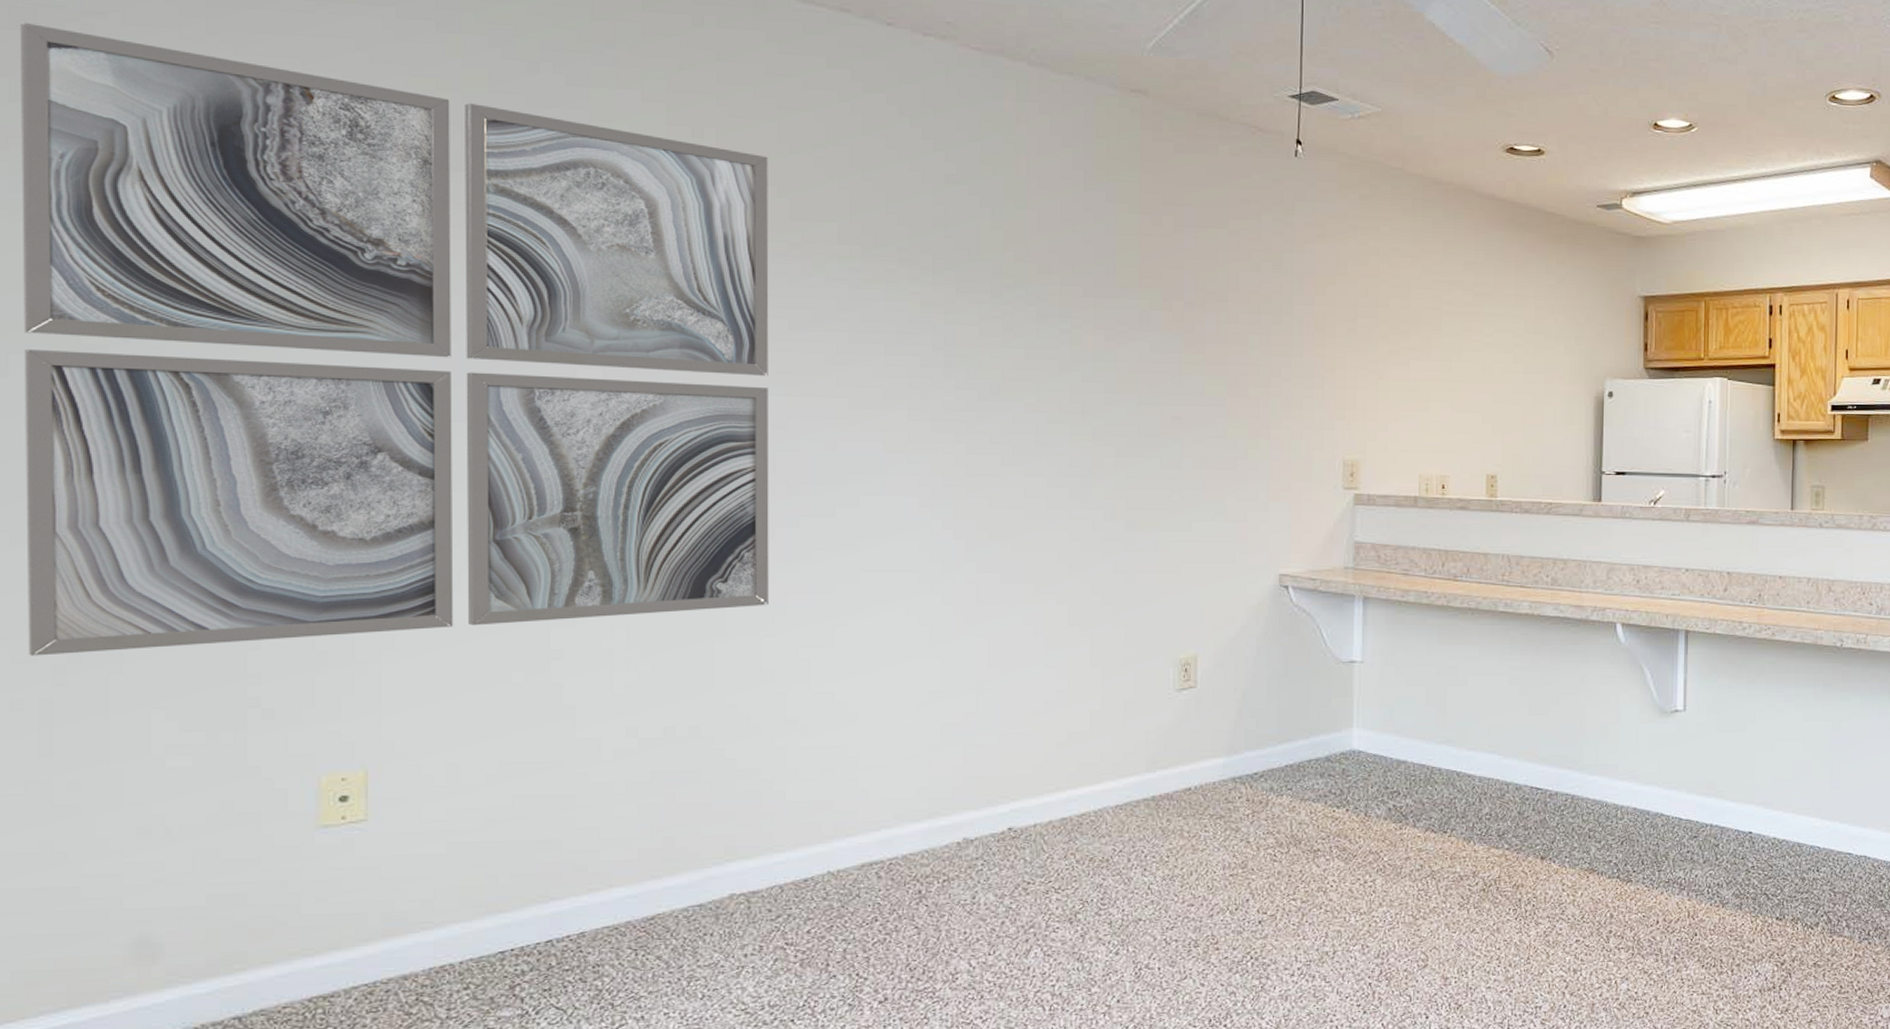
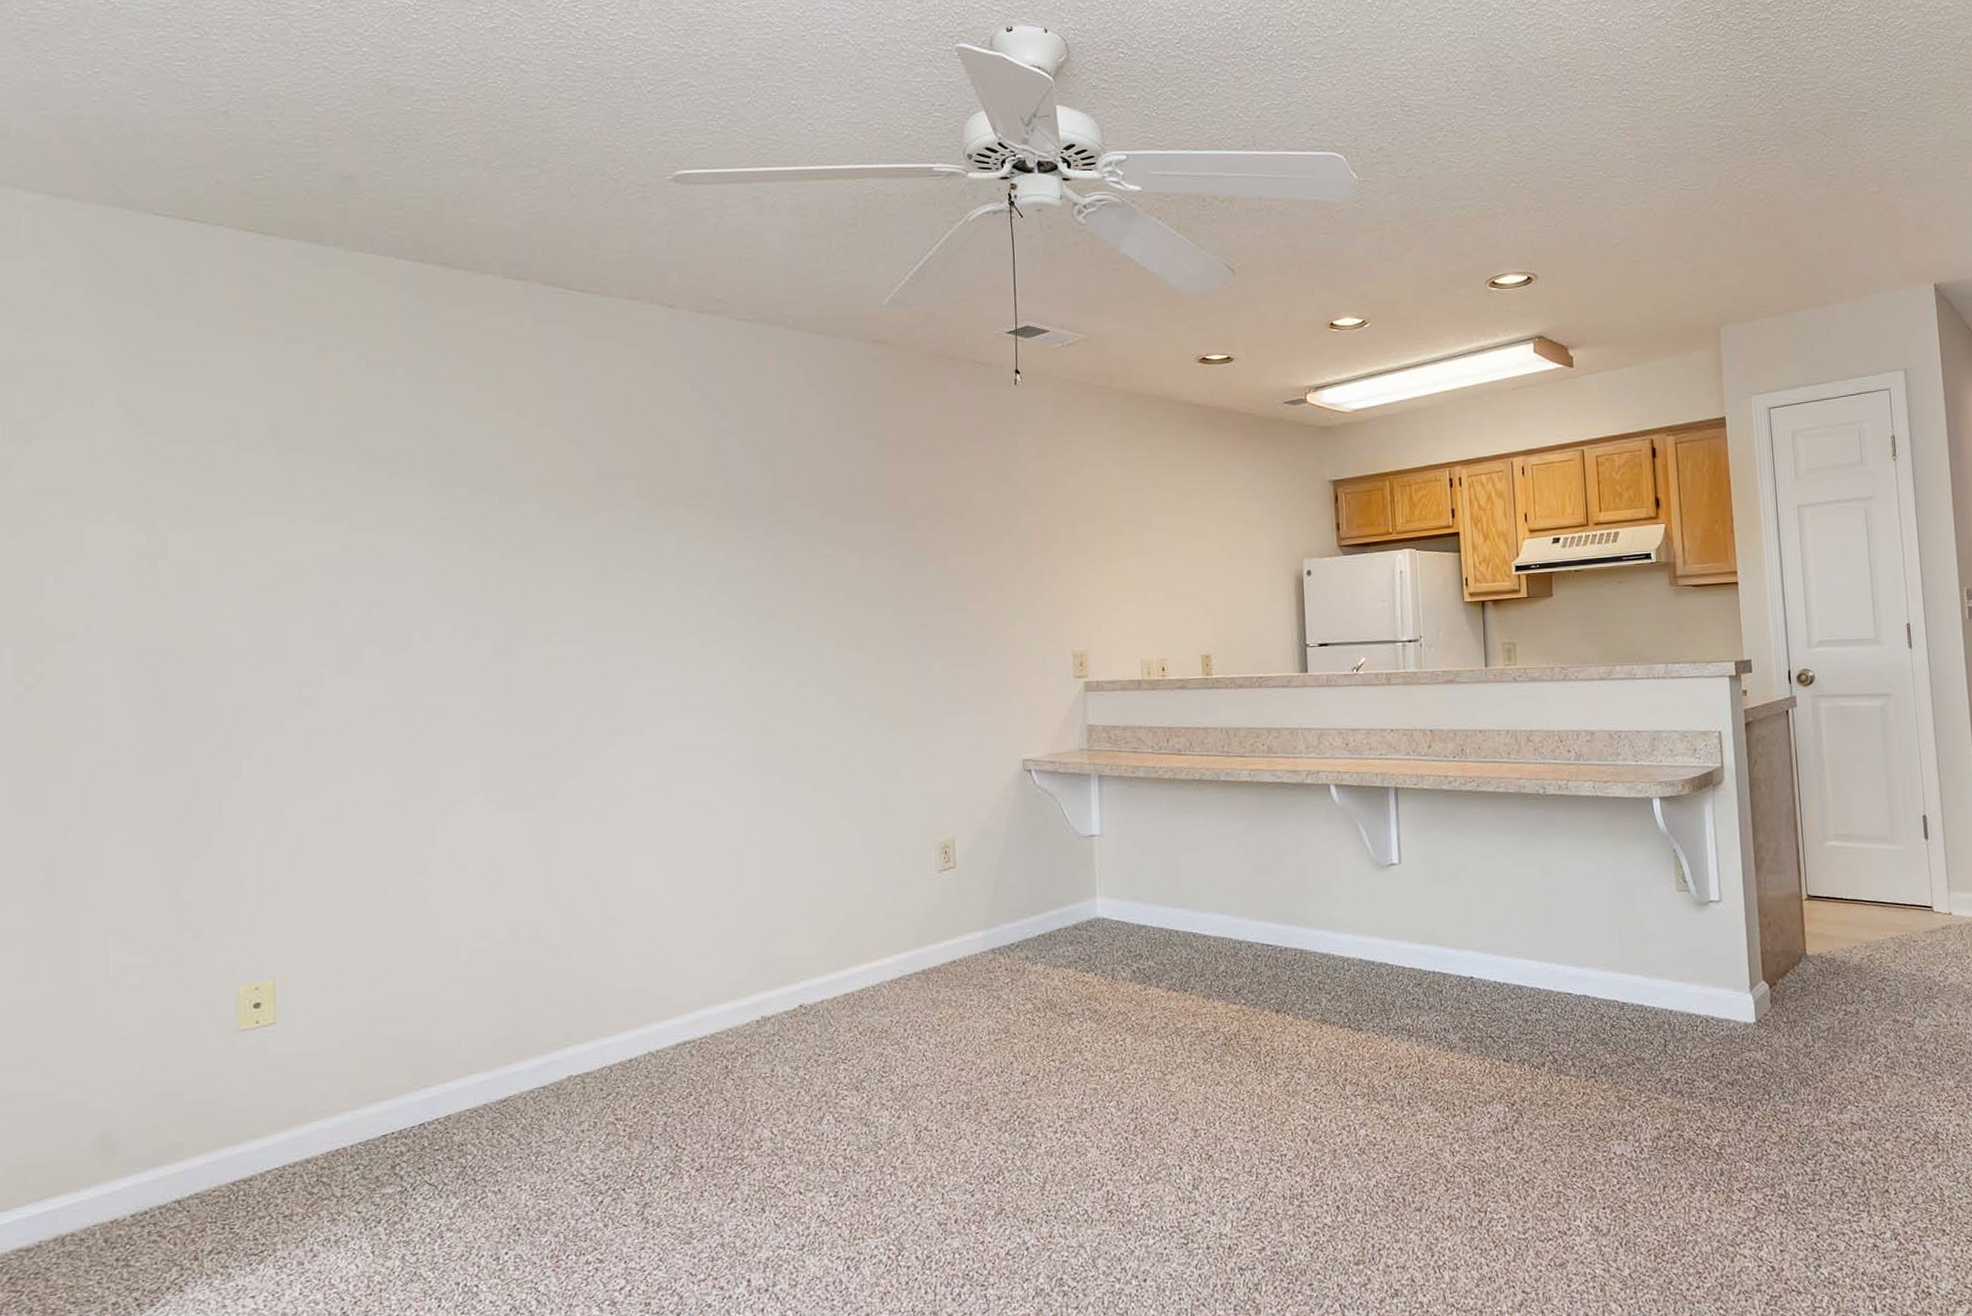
wall art: present [19,22,769,656] -> none [9,376,591,896]

